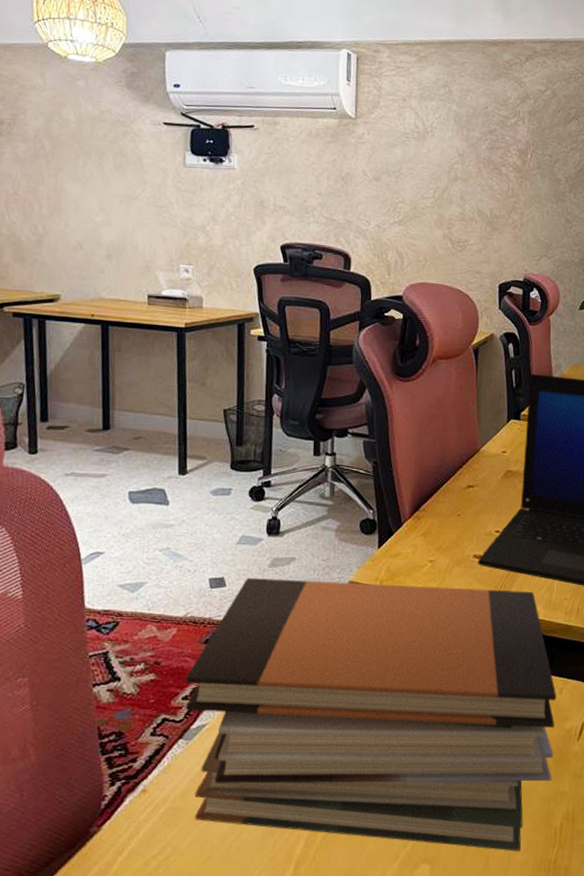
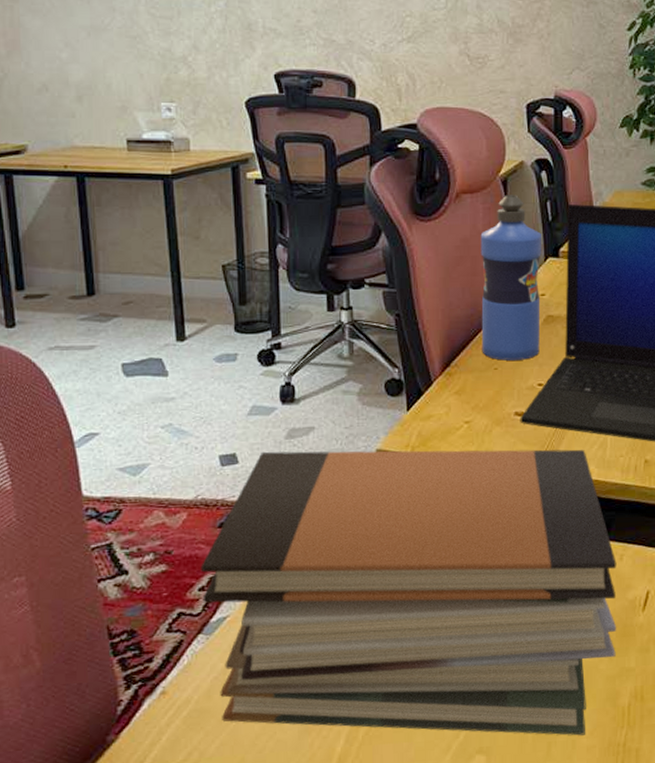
water bottle: none [447,362,506,509] -> present [480,195,541,361]

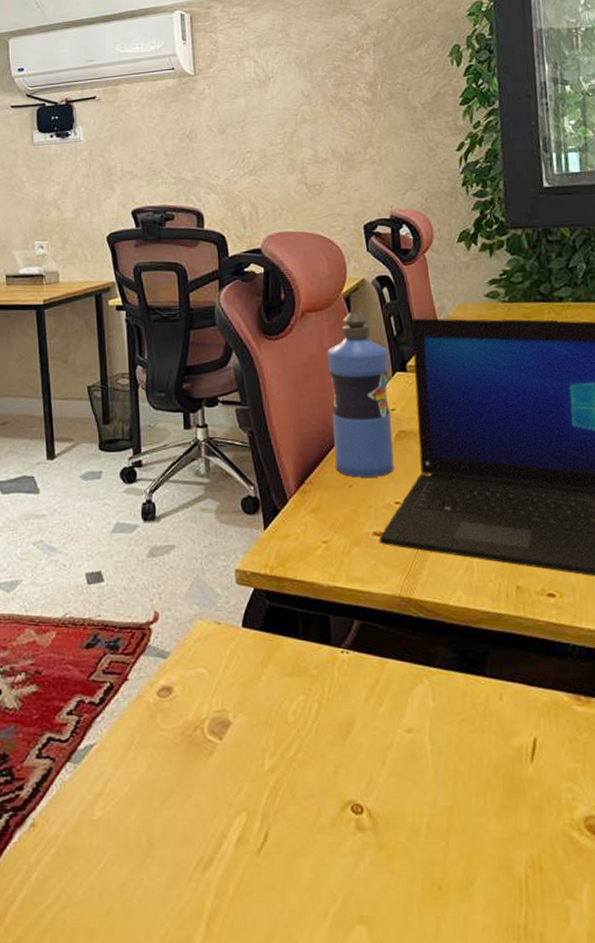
book stack: present [200,449,617,736] -> none [68,570,505,911]

